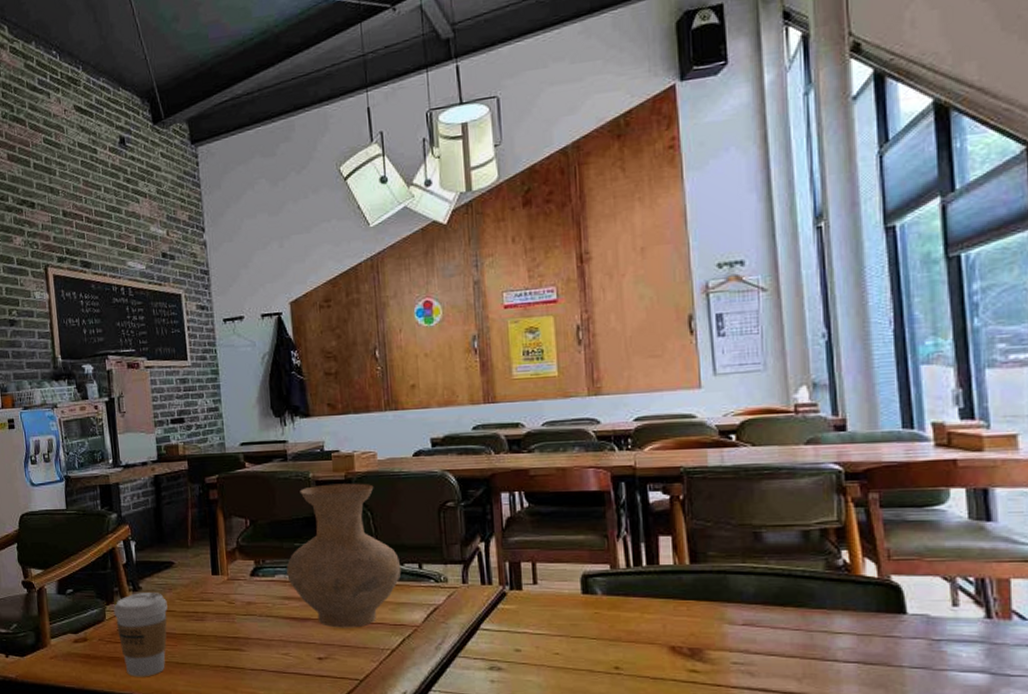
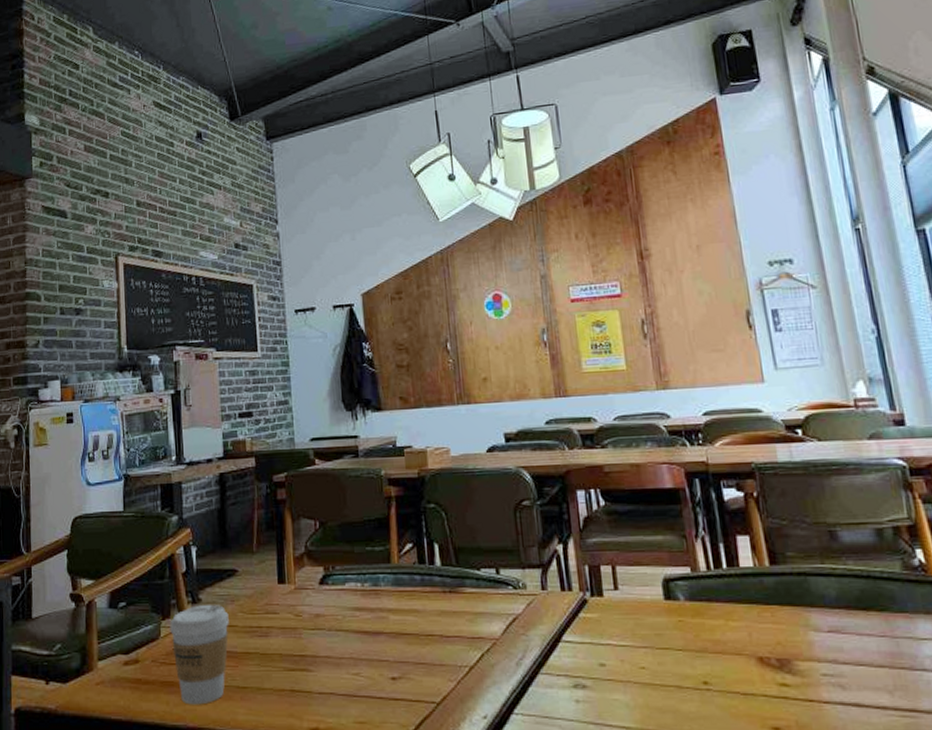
vase: present [286,483,402,628] -> none [357,481,478,643]

